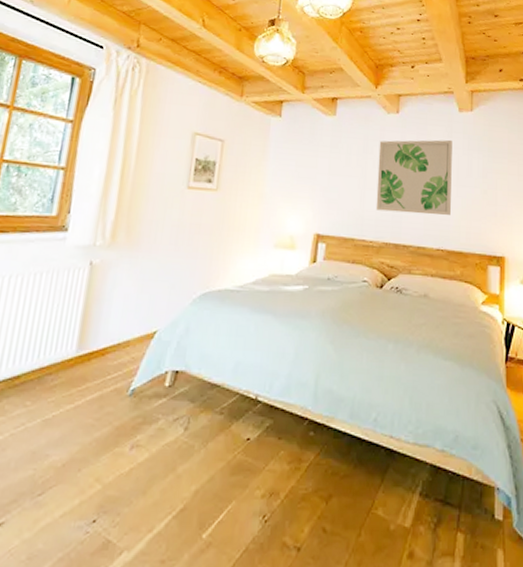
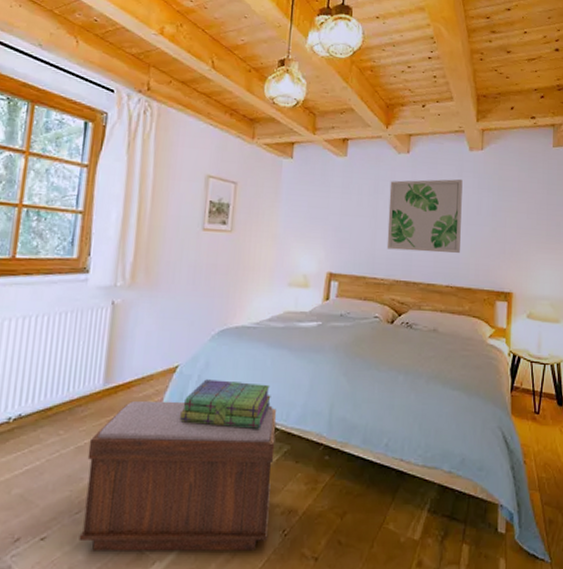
bench: none [40,368,259,539] -> present [79,400,277,552]
stack of books: none [156,346,254,401] -> present [180,379,271,429]

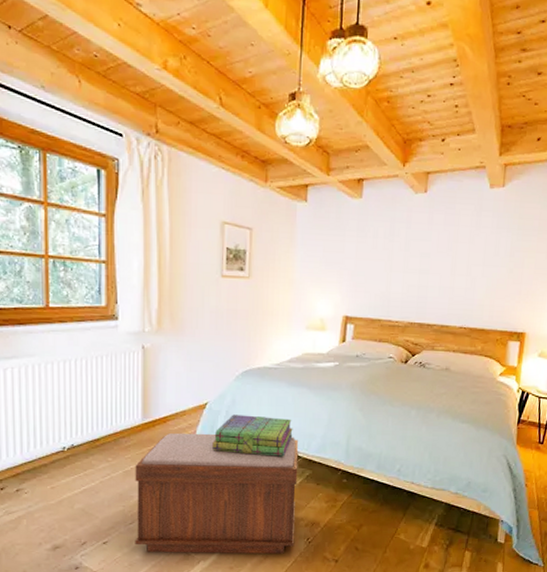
wall art: present [386,179,463,253] -> none [401,218,481,295]

